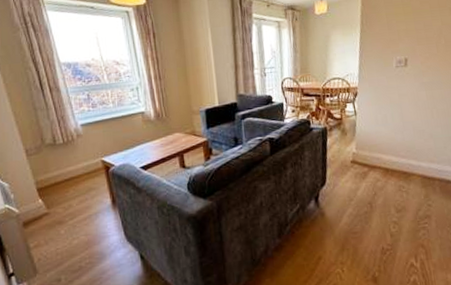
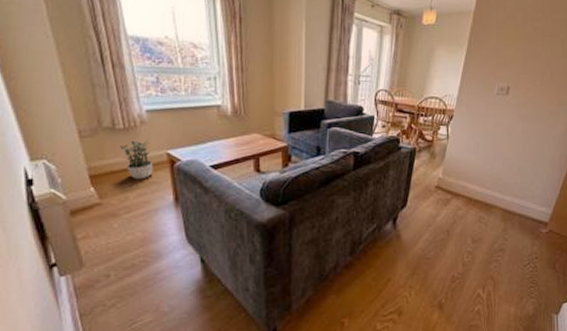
potted plant: none [61,150,91,188] -> present [120,139,153,180]

